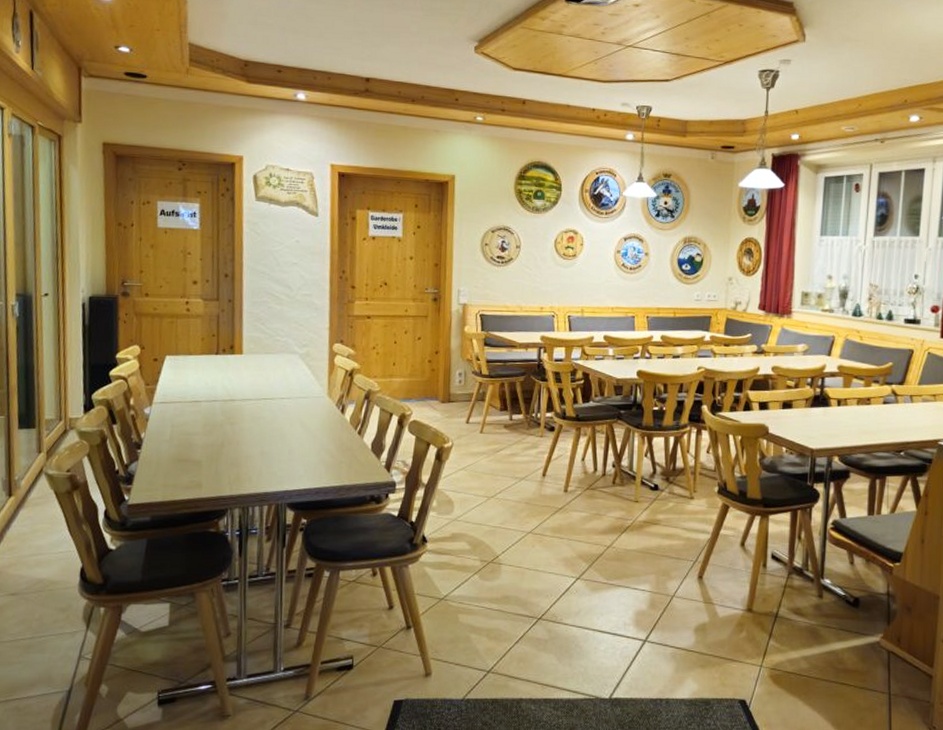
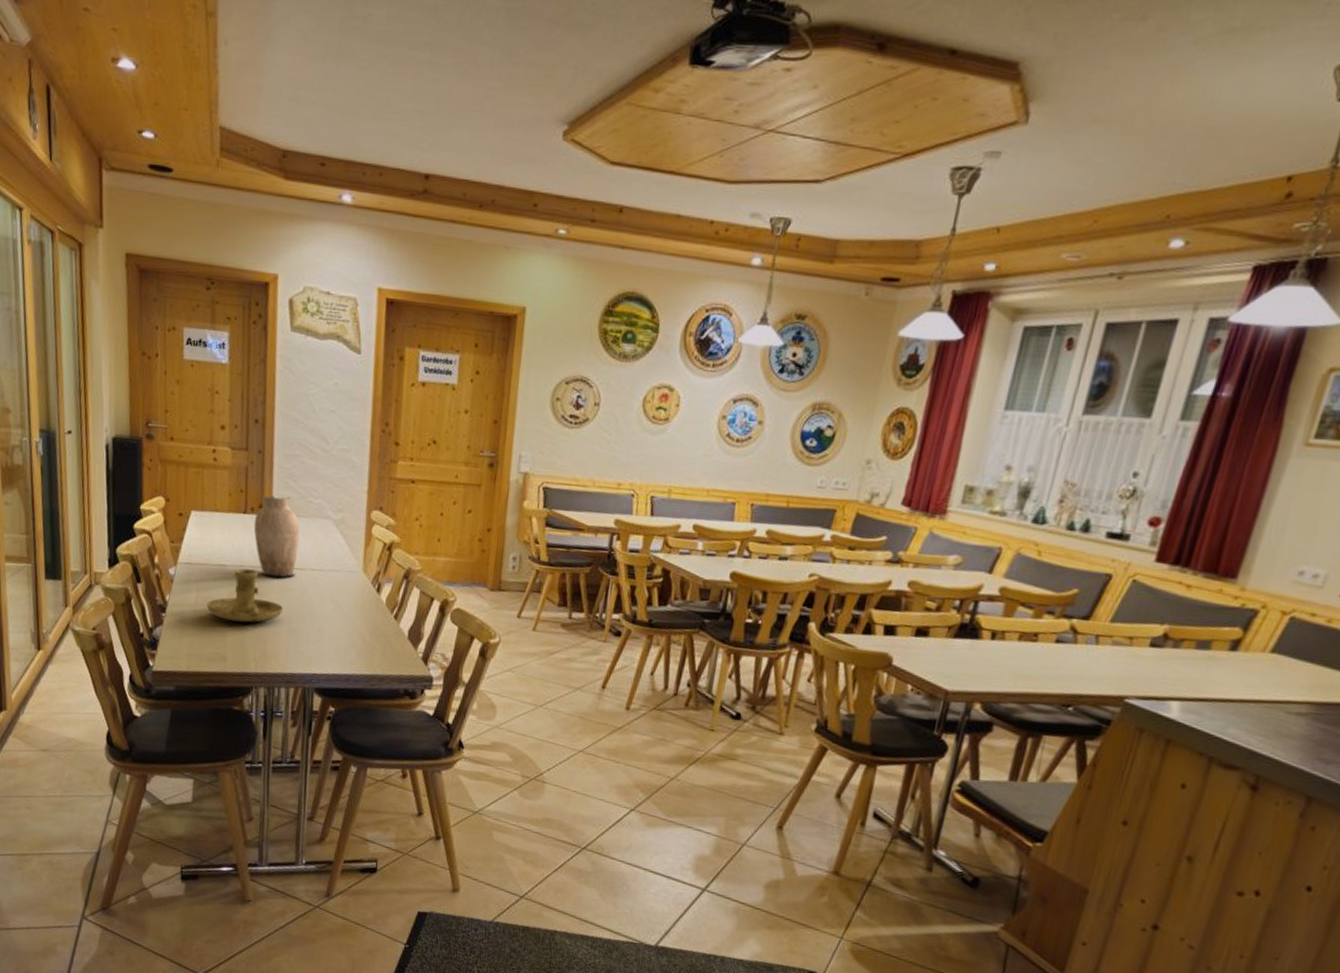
candle holder: none [182,403,255,451] -> present [207,568,283,623]
vase: none [225,337,269,408] -> present [253,495,300,578]

